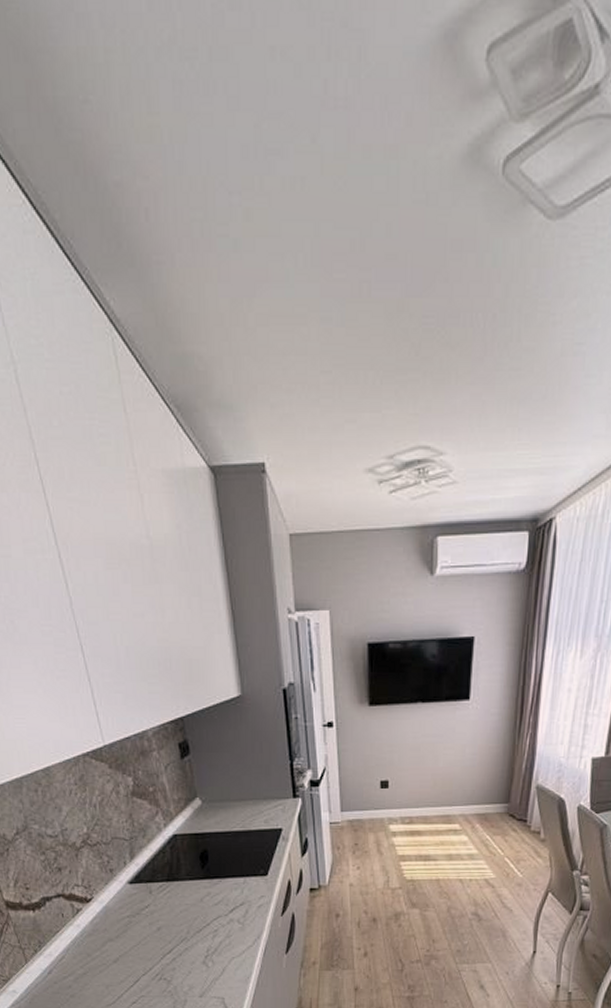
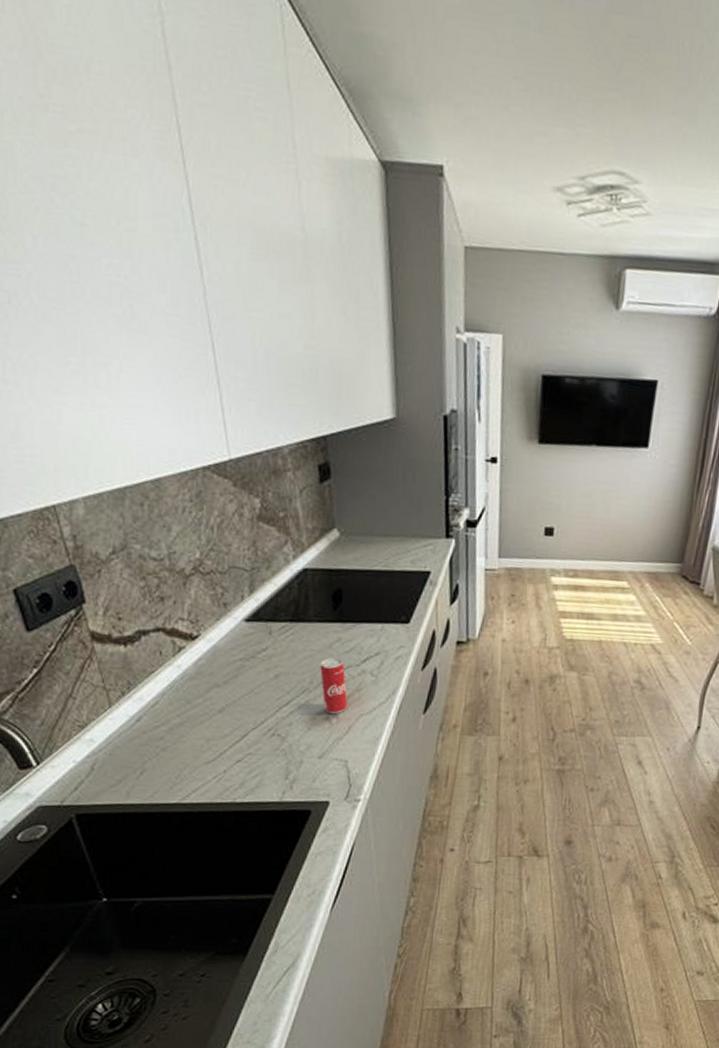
beverage can: none [195,909,221,959] -> present [320,657,348,715]

